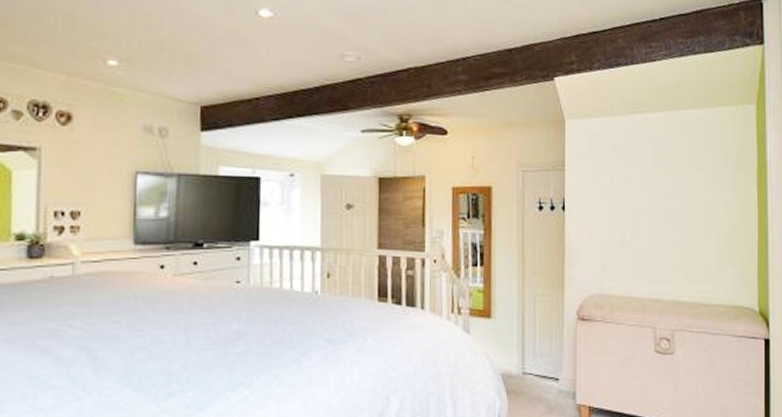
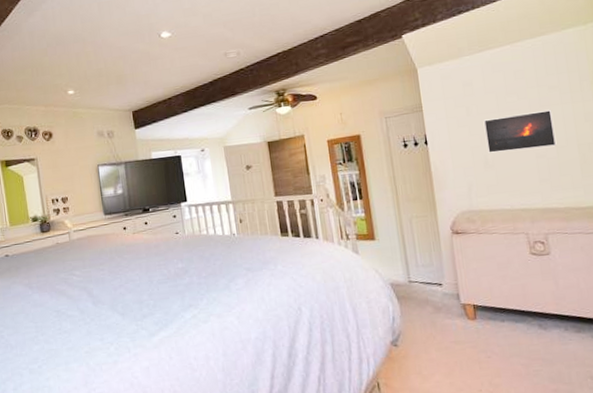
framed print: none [626,191,695,233] -> present [483,110,557,153]

